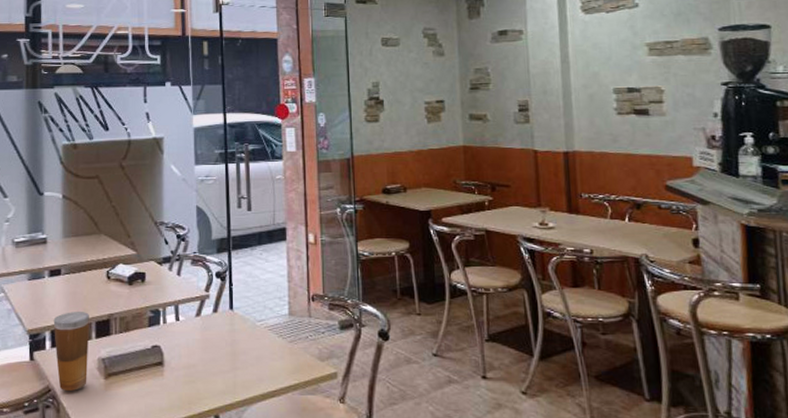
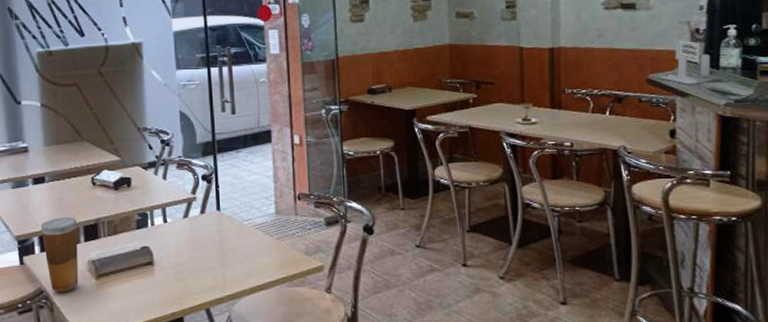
napkin holder: none [679,161,752,192] -> present [661,53,731,85]

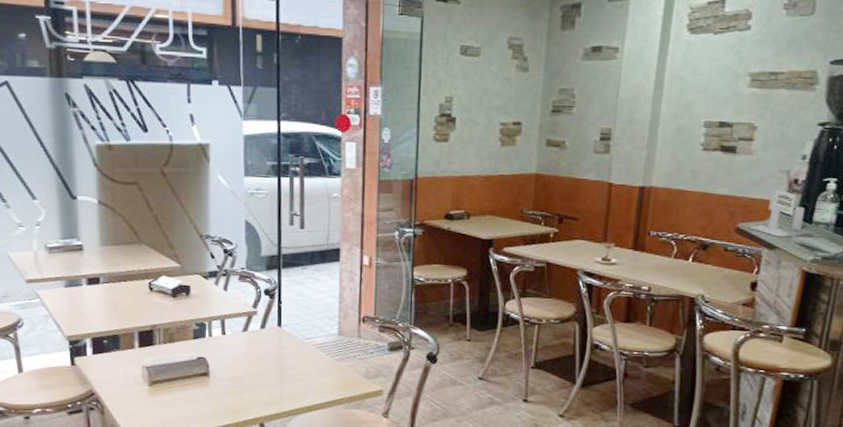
beverage cup: present [41,217,79,293] -> none [94,320,131,396]

